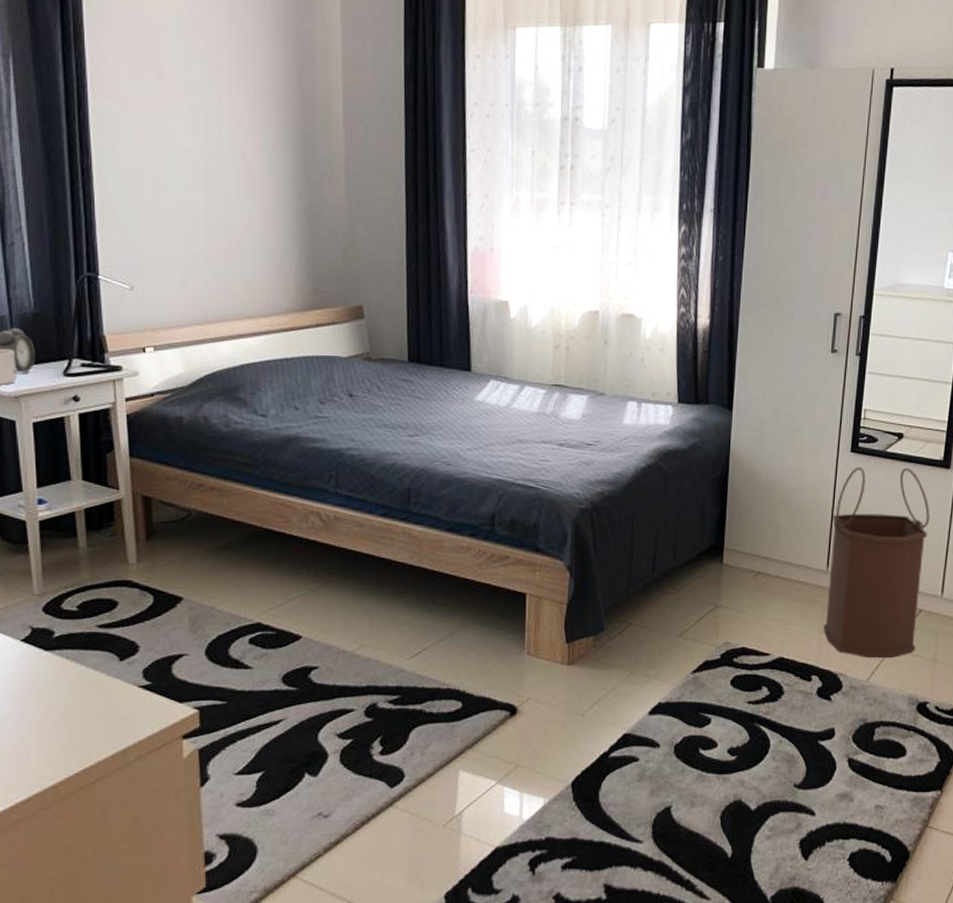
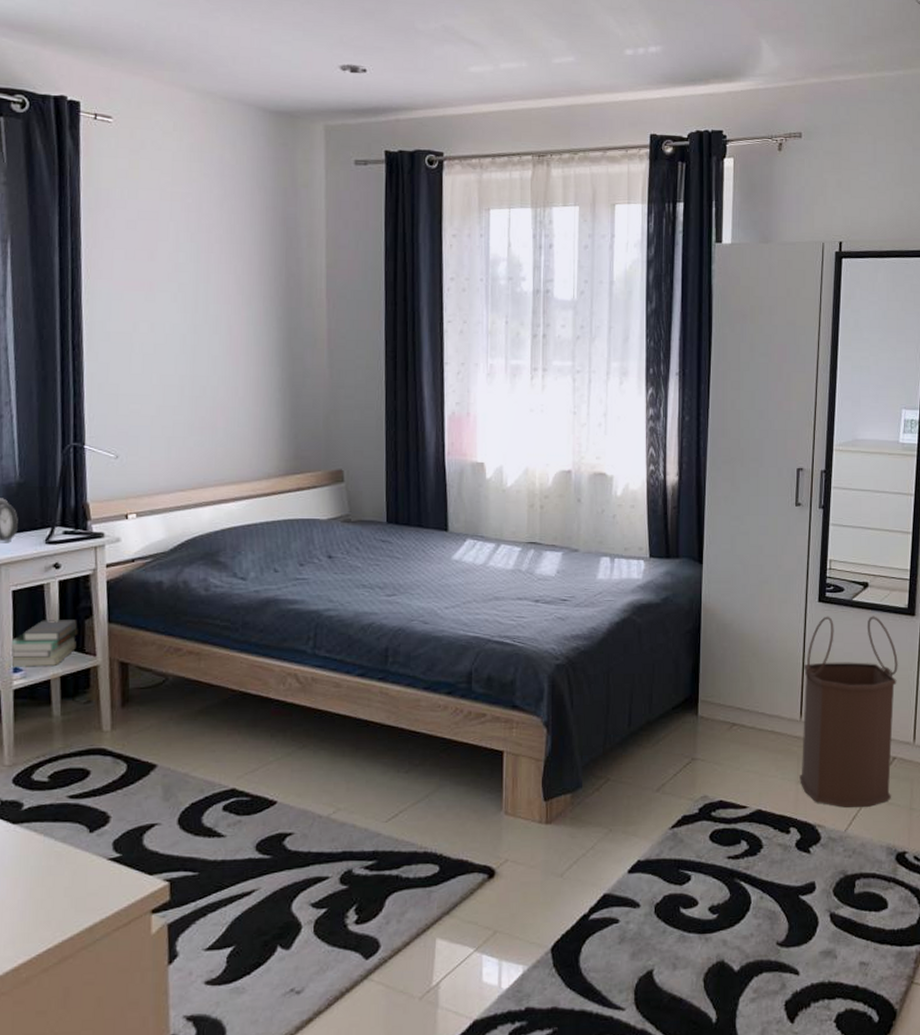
books: none [33,453,100,499] -> present [9,620,78,667]

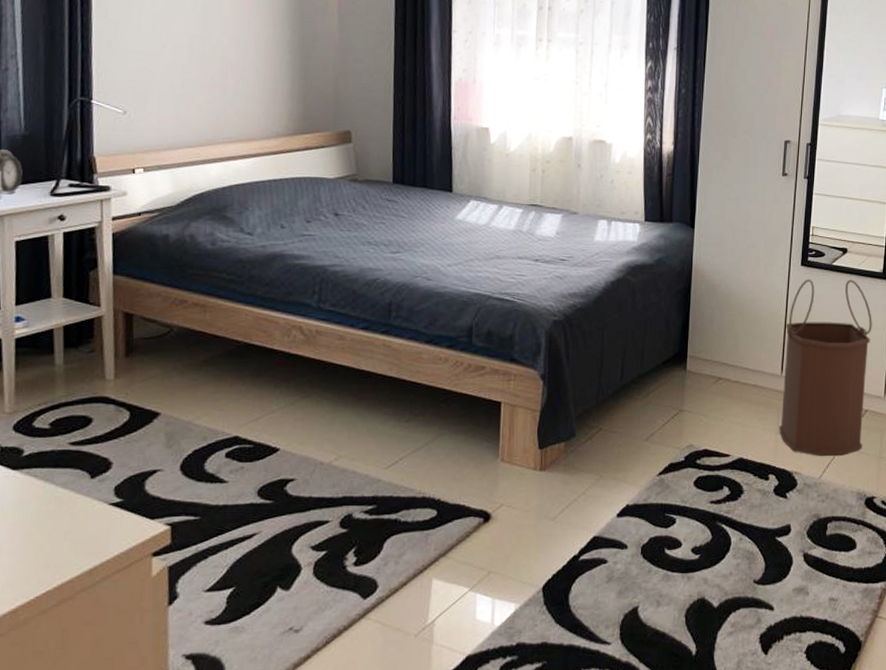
books: present [9,620,78,667] -> none [12,270,83,317]

